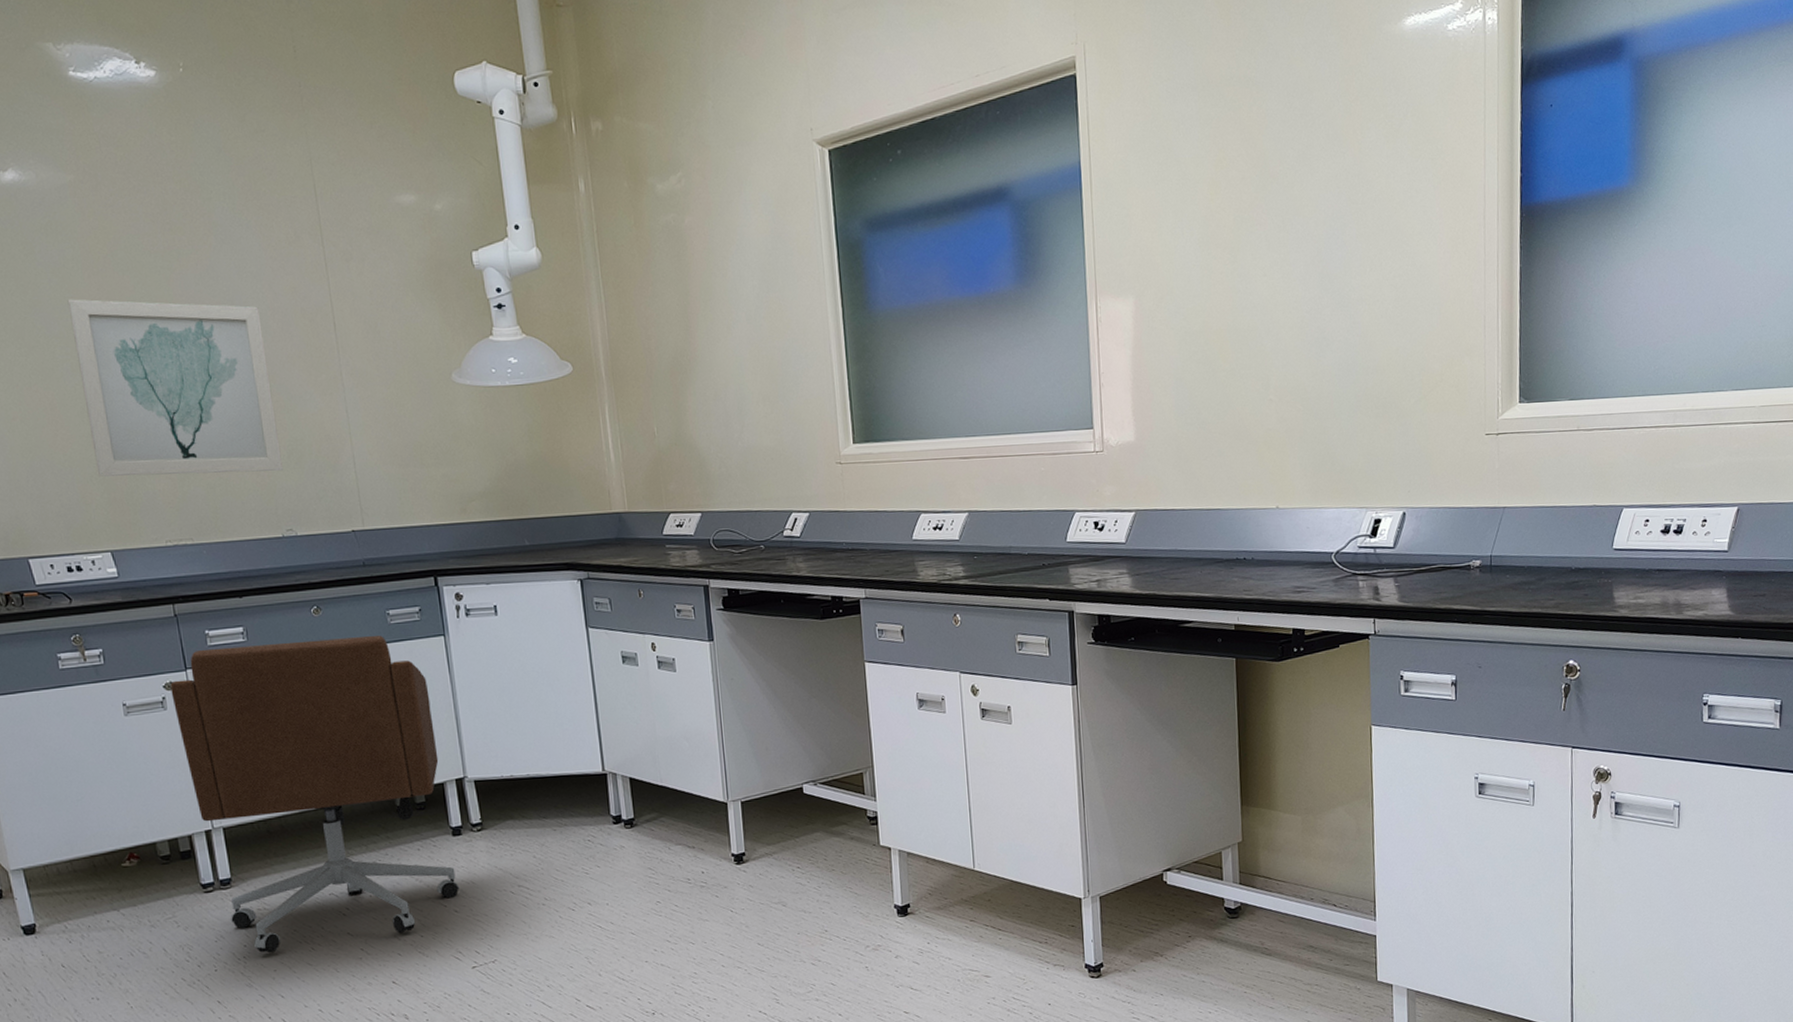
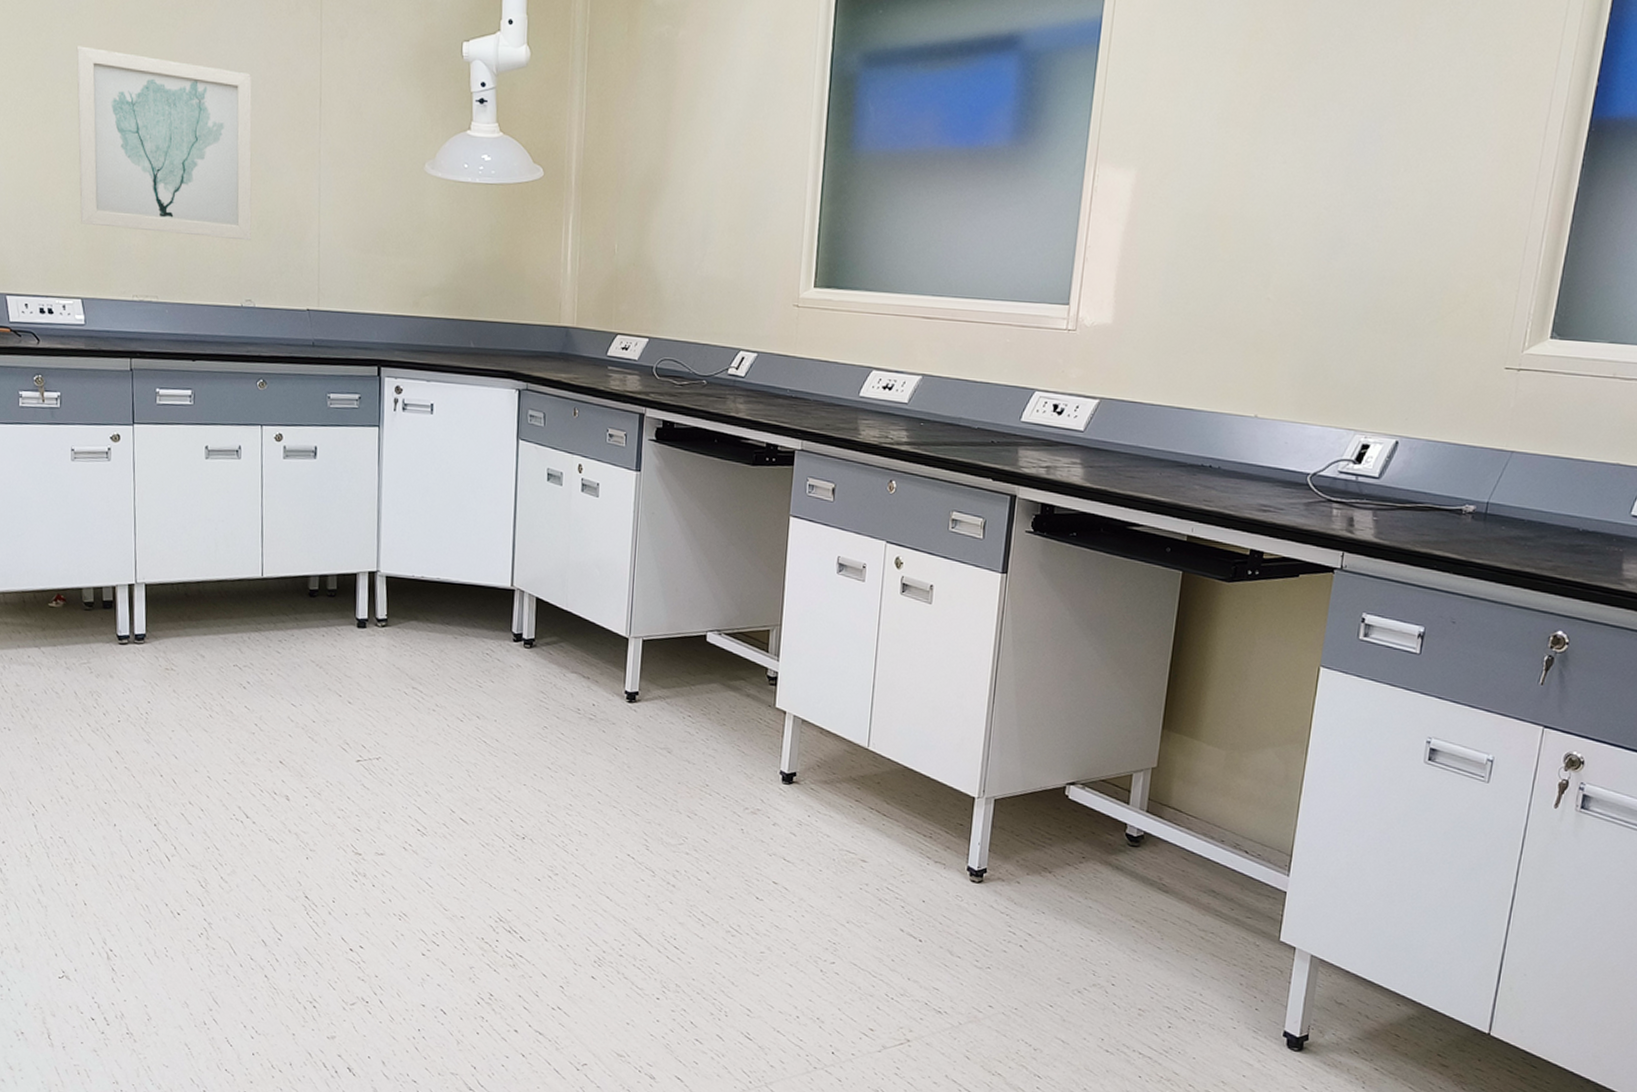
office chair: present [170,636,460,953] -> none [116,406,356,716]

